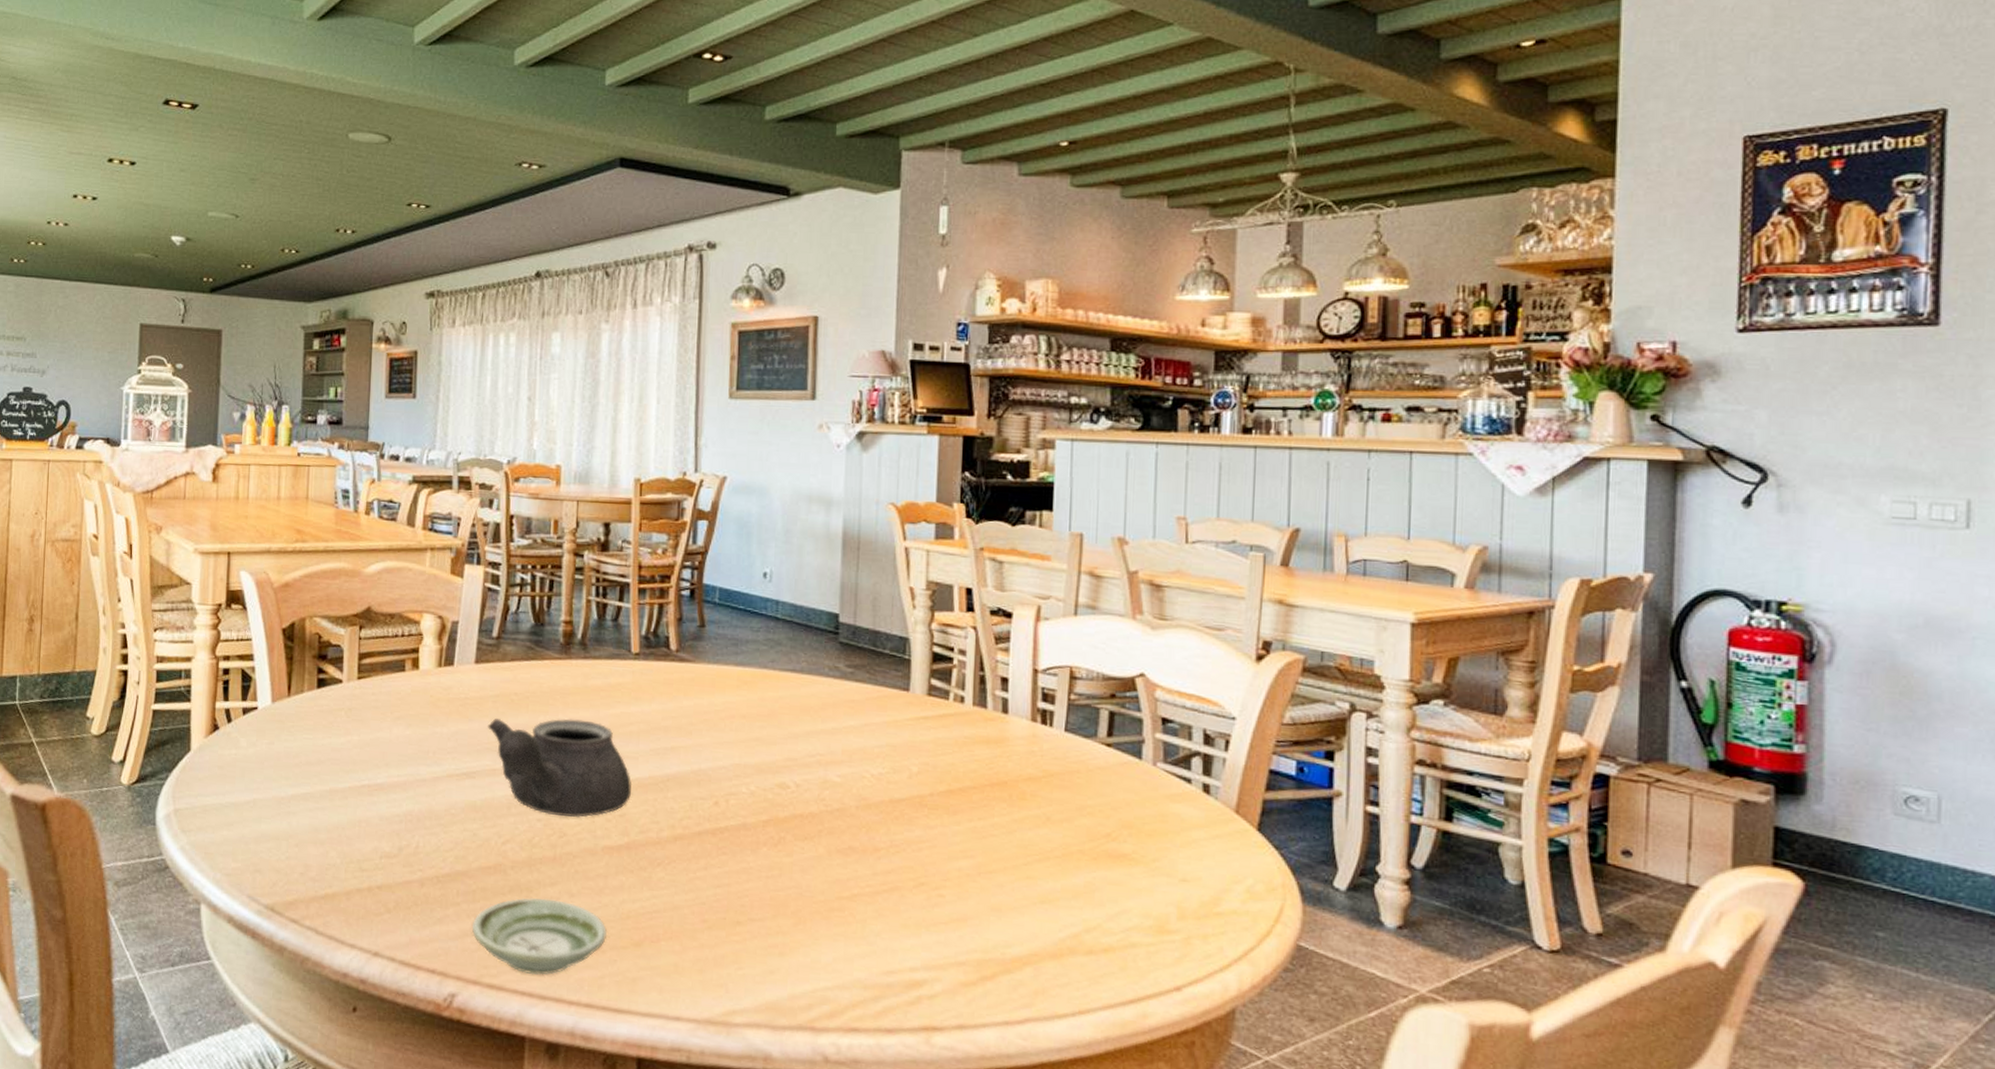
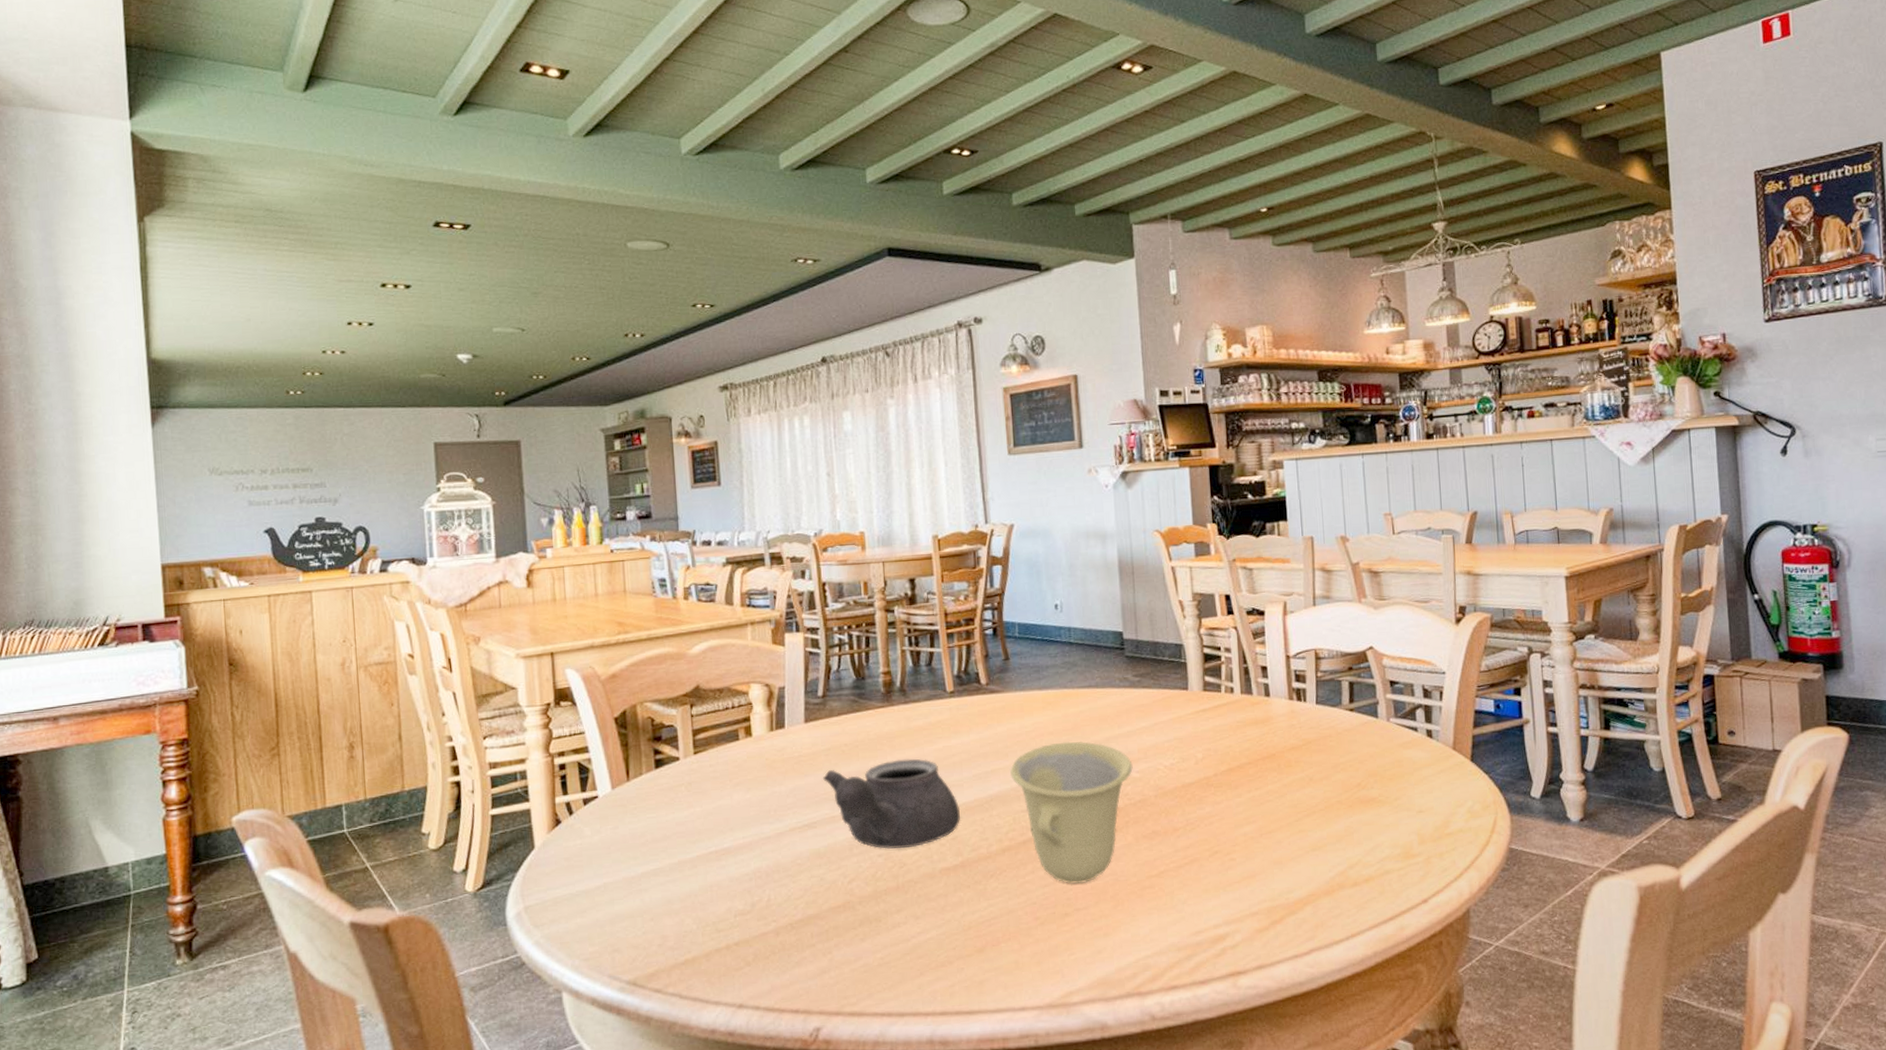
saucer: present [472,898,608,975] -> none [829,924,953,996]
cup: none [692,728,834,892] -> present [1010,741,1133,885]

